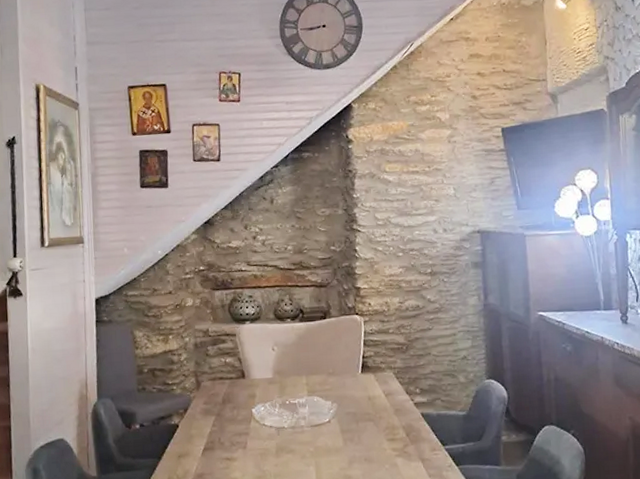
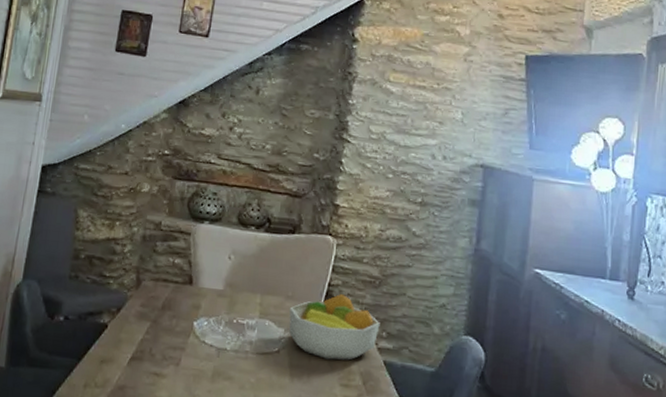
fruit bowl: none [333,363,413,421] -> present [288,294,380,361]

